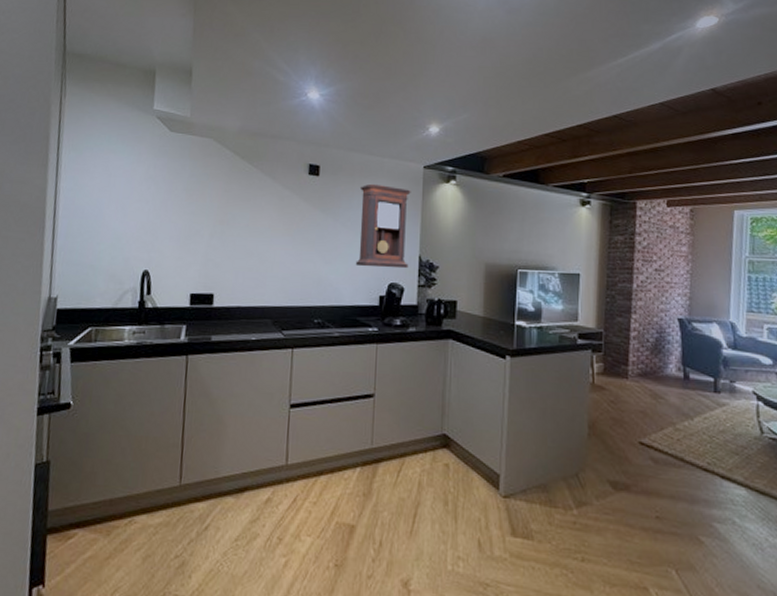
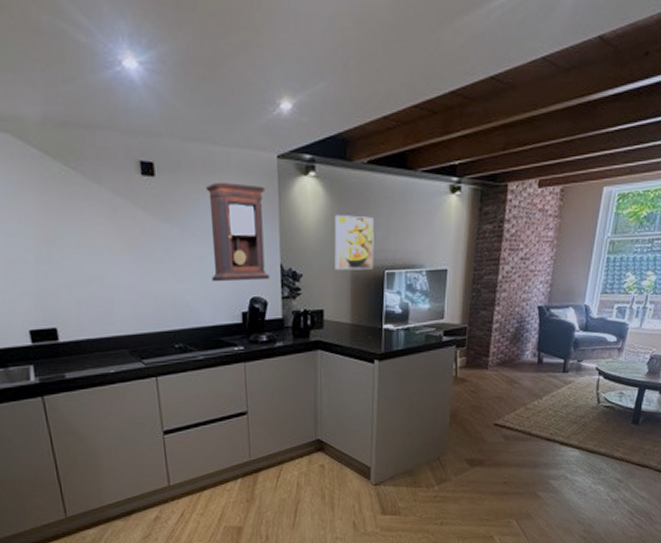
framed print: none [470,216,508,268] -> present [334,214,374,271]

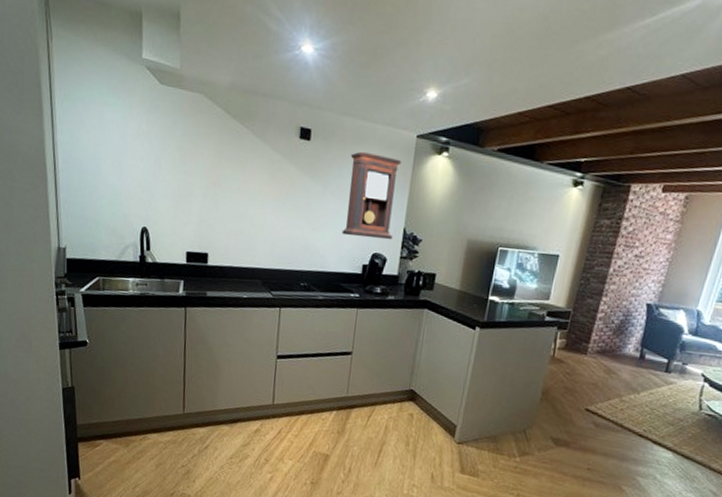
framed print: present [334,214,374,271] -> none [452,191,495,245]

